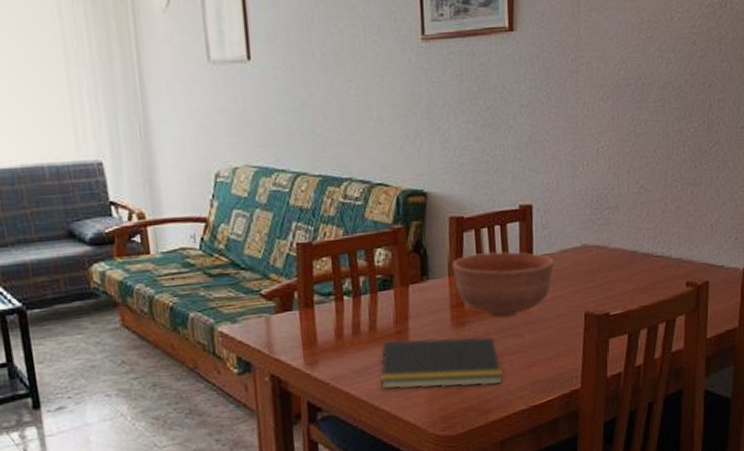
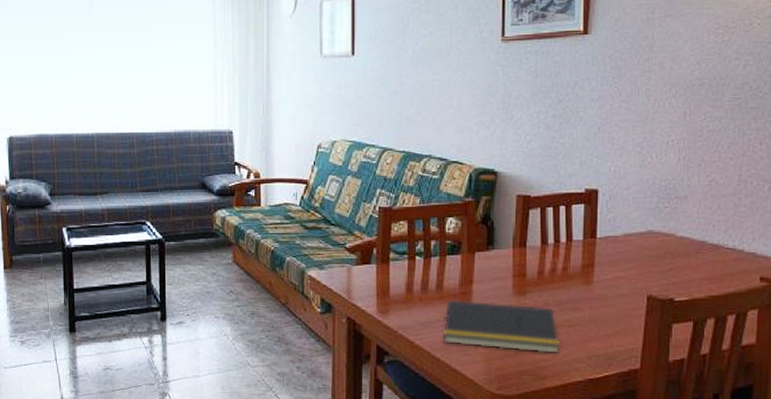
bowl: present [452,251,554,317] -> none [517,229,617,290]

